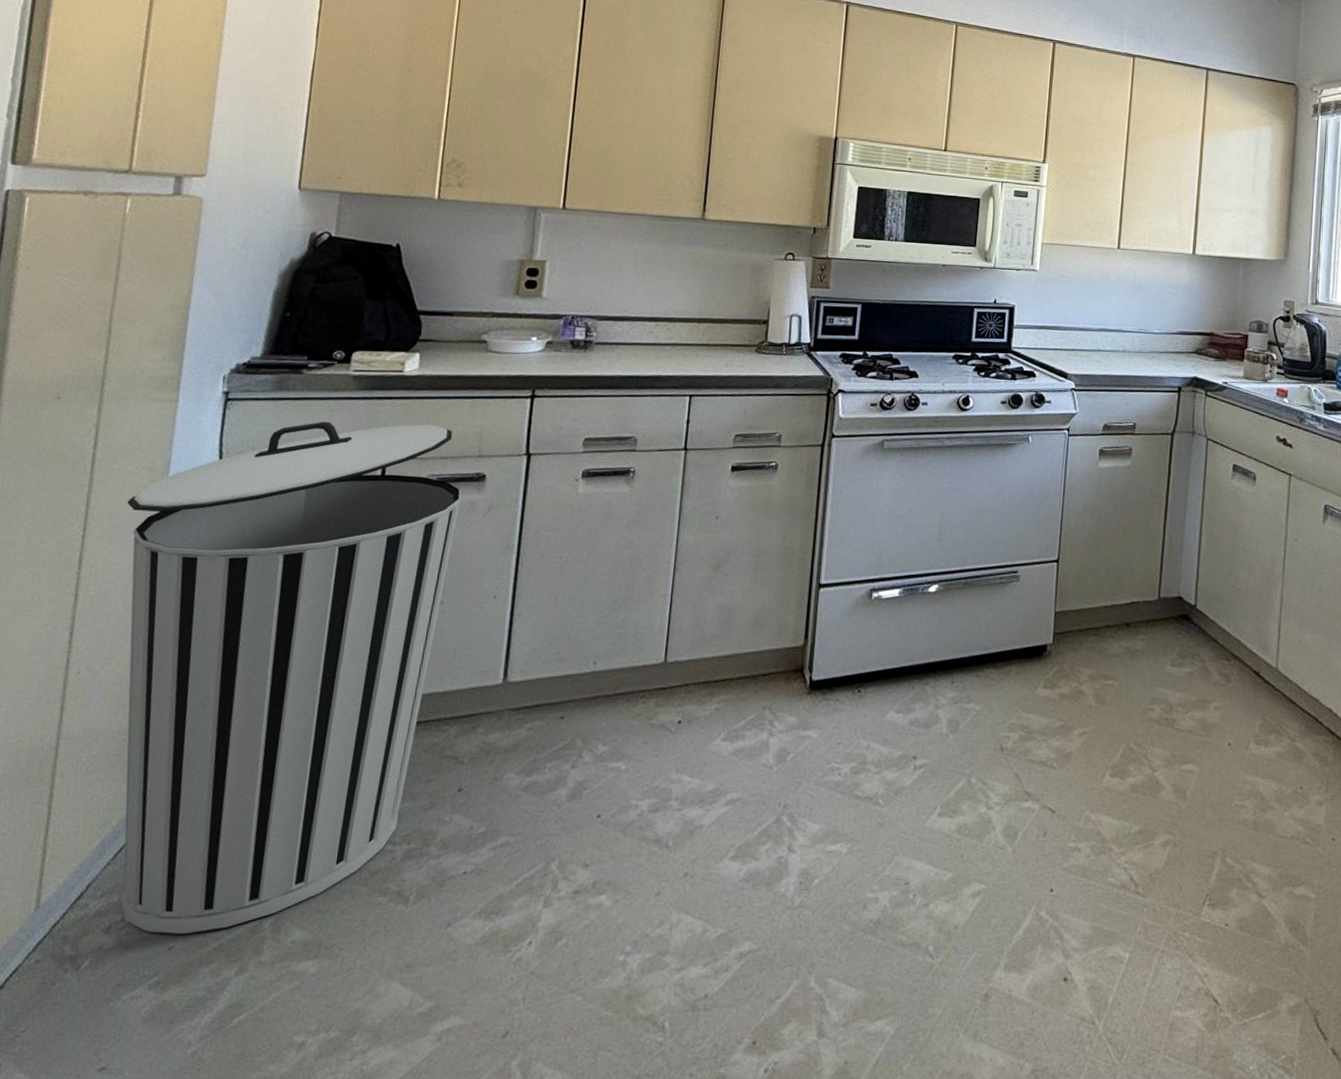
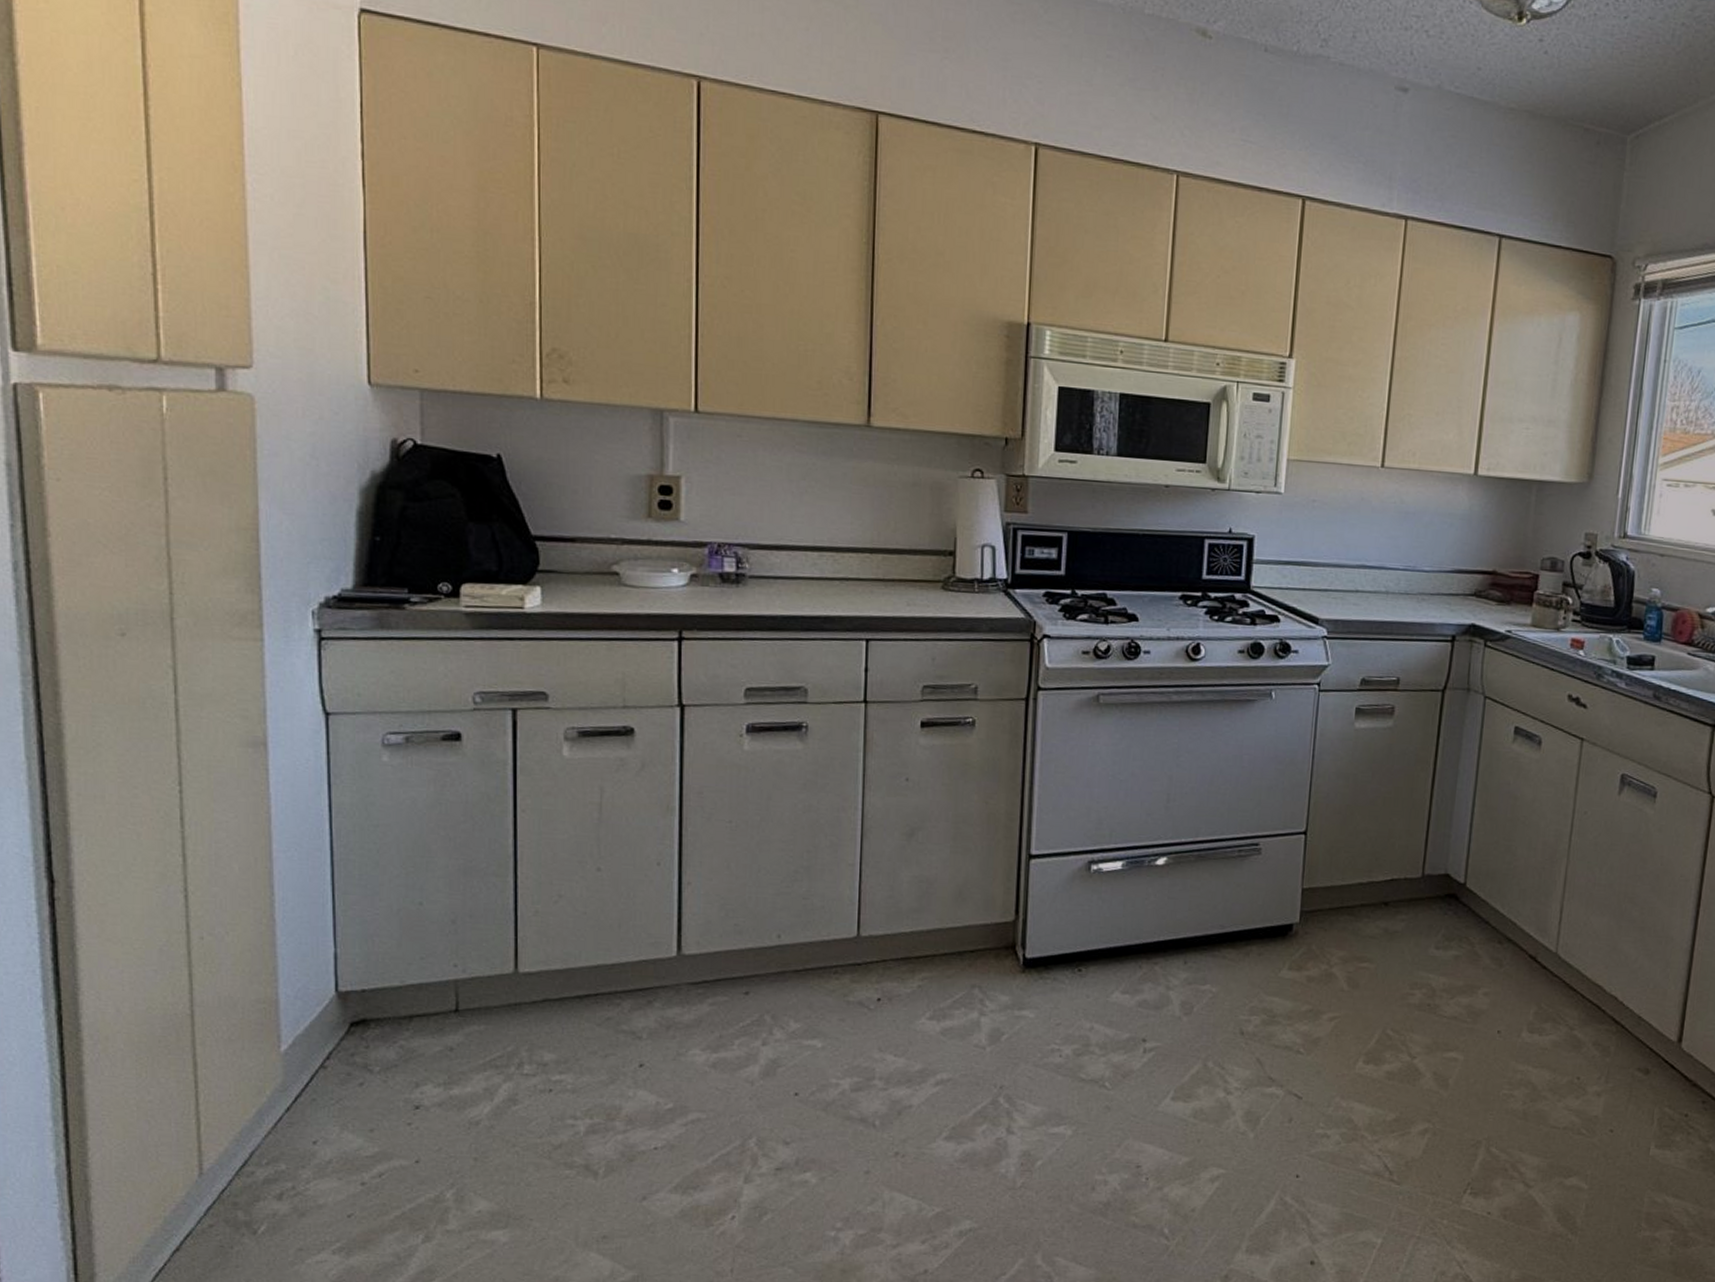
trash can: present [120,421,461,935] -> none [223,665,608,1203]

